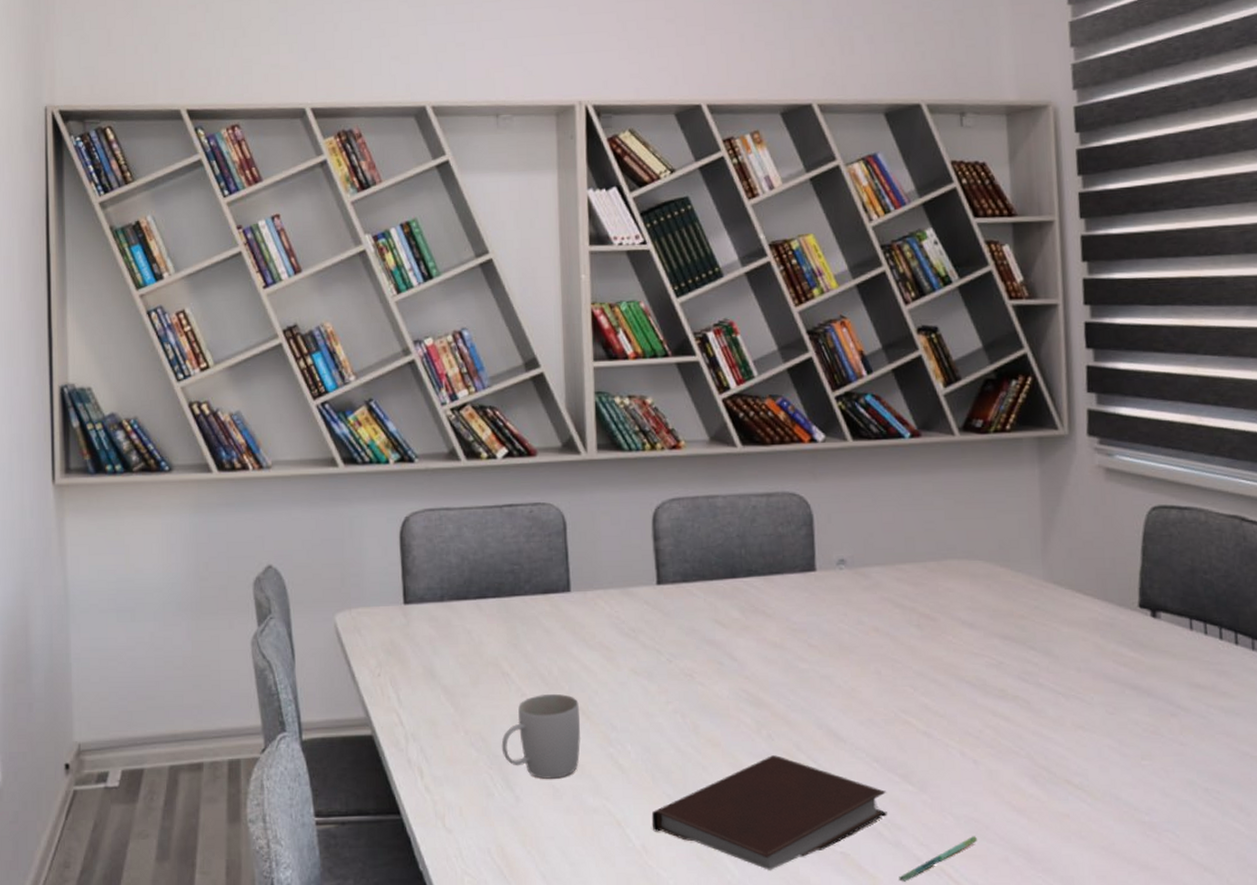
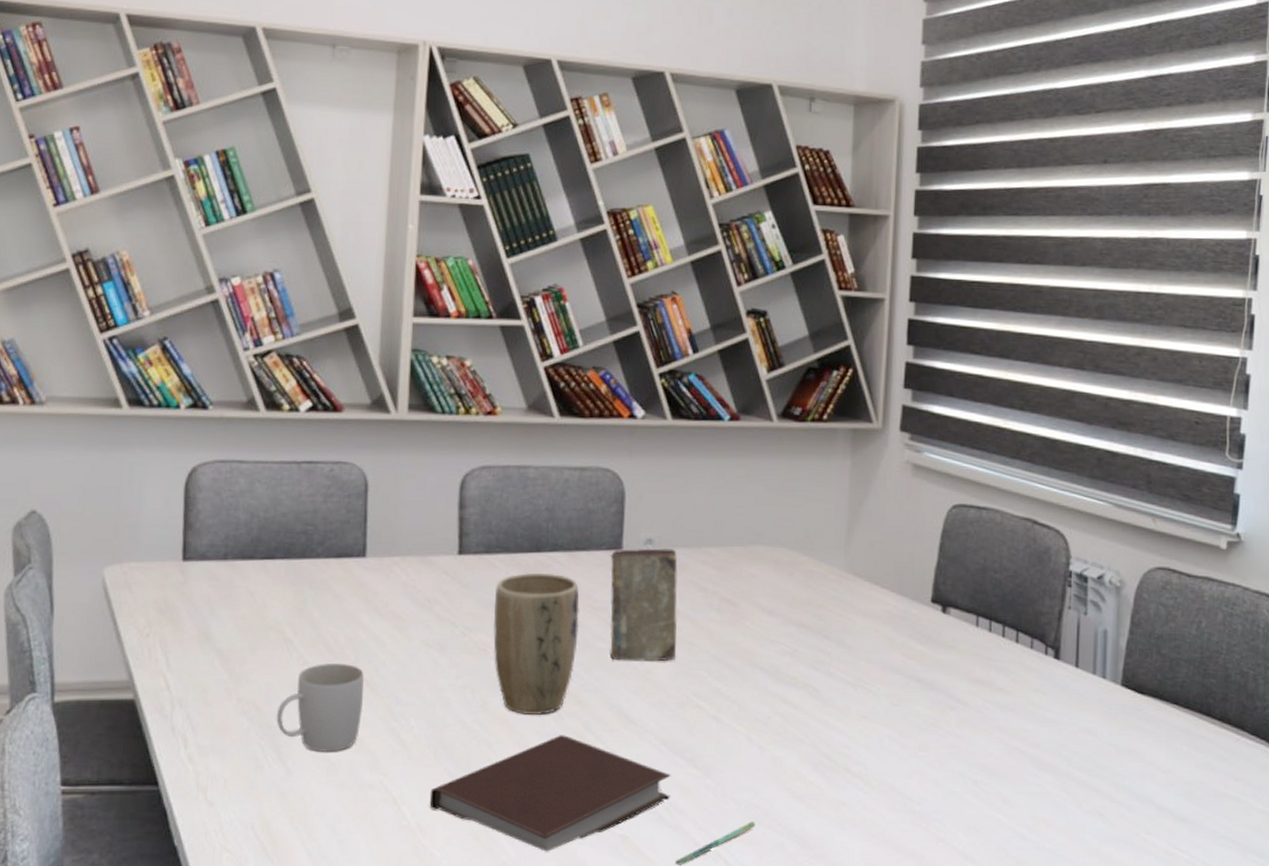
plant pot: none [696,598,781,738] -> present [493,572,580,716]
book: none [804,567,880,681] -> present [610,548,678,662]

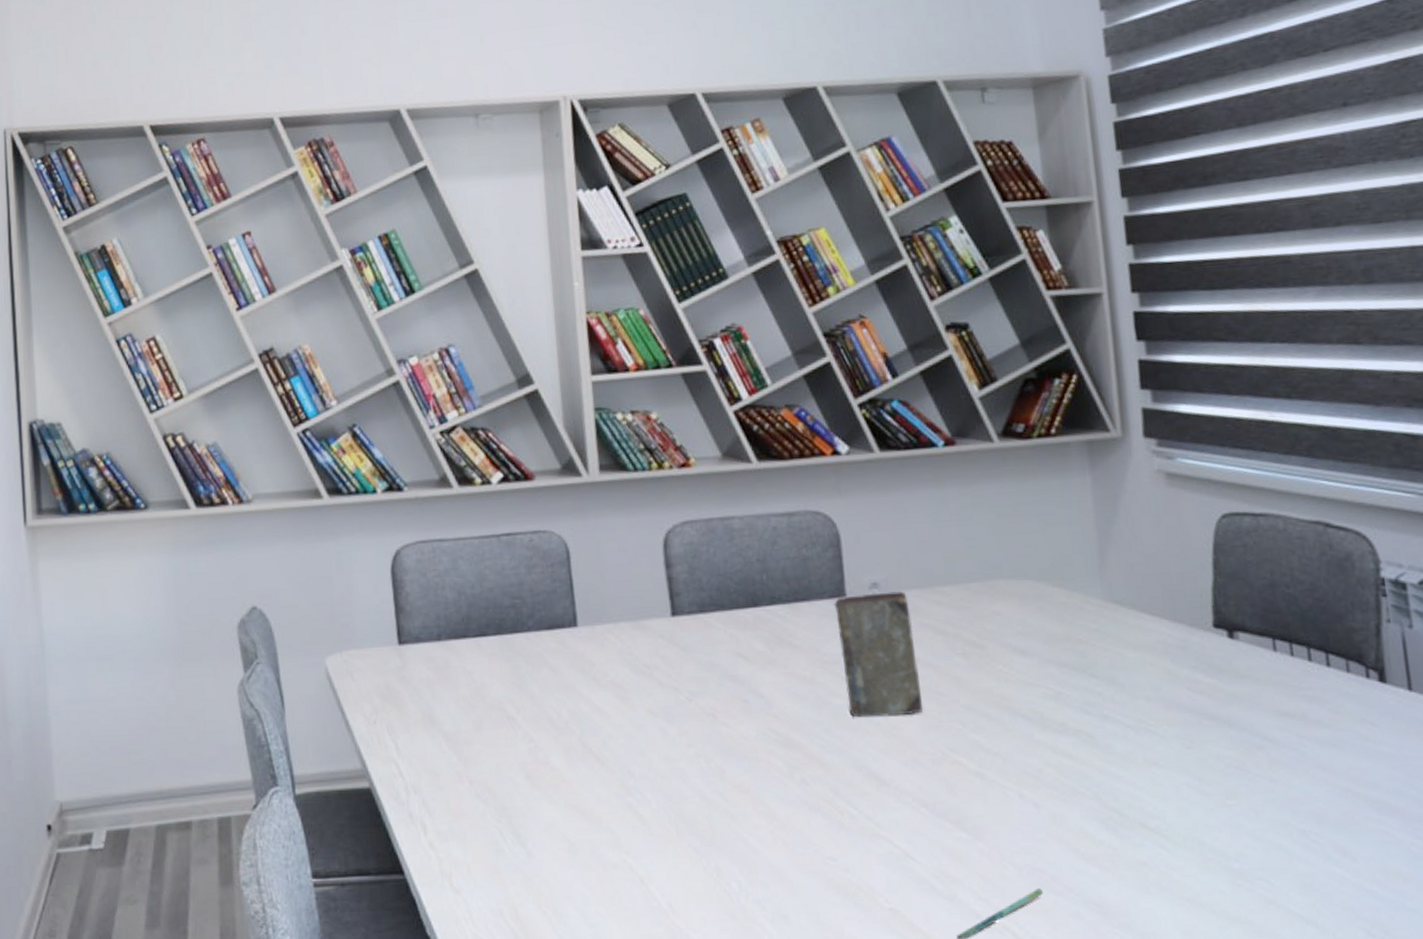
mug: present [276,662,364,752] -> none [509,738,596,832]
notebook: present [429,735,671,852] -> none [677,802,940,930]
plant pot: present [493,572,580,716] -> none [715,628,813,783]

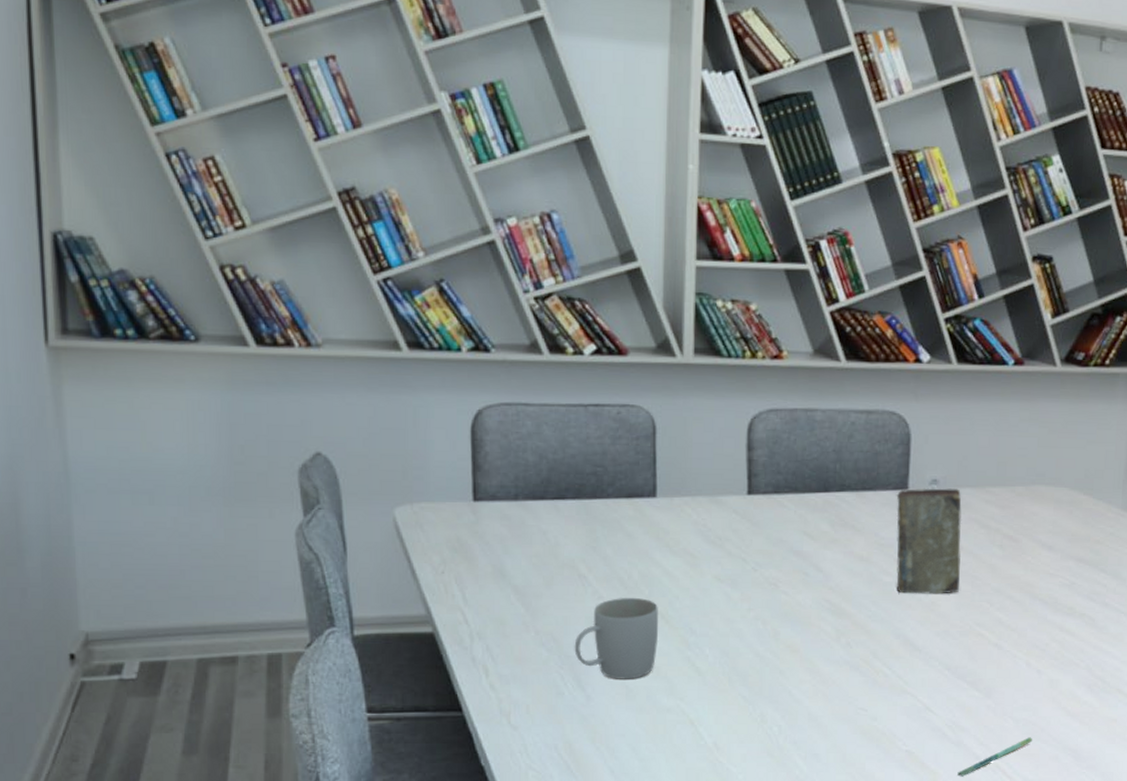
mug: none [509,738,596,832] -> present [574,597,659,679]

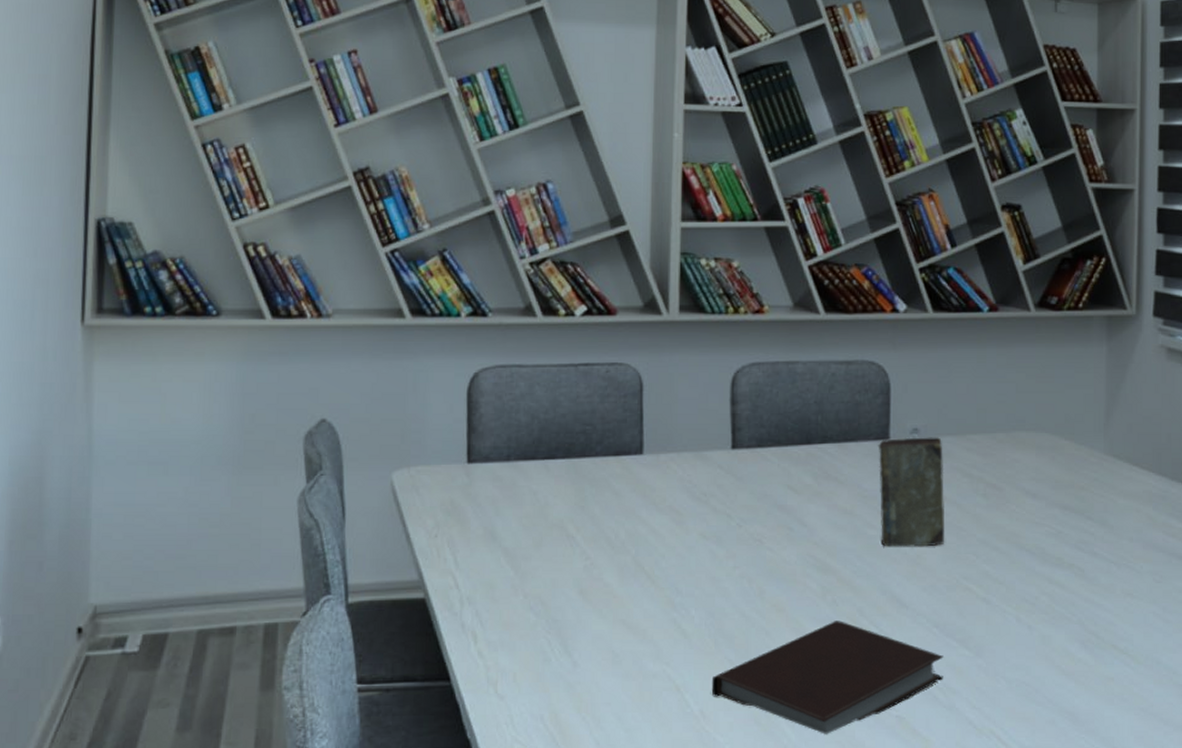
mug: present [574,597,659,679] -> none [561,557,645,644]
notebook: none [725,662,954,766] -> present [711,621,943,734]
pen: present [957,737,1032,777] -> none [951,699,1027,744]

